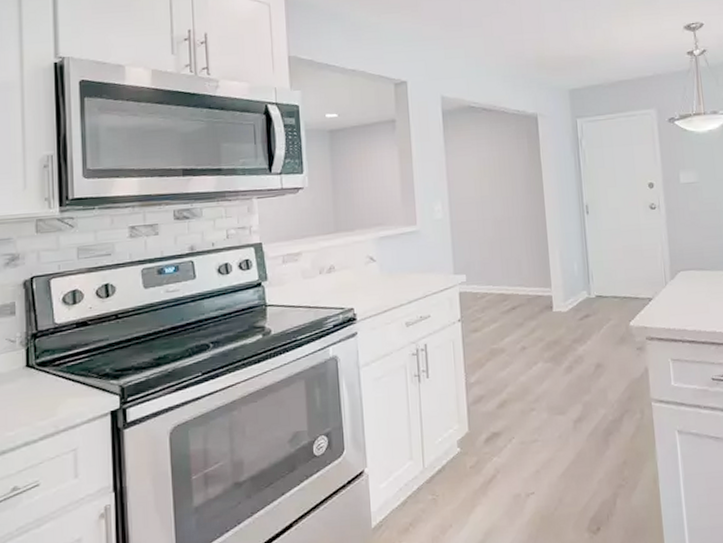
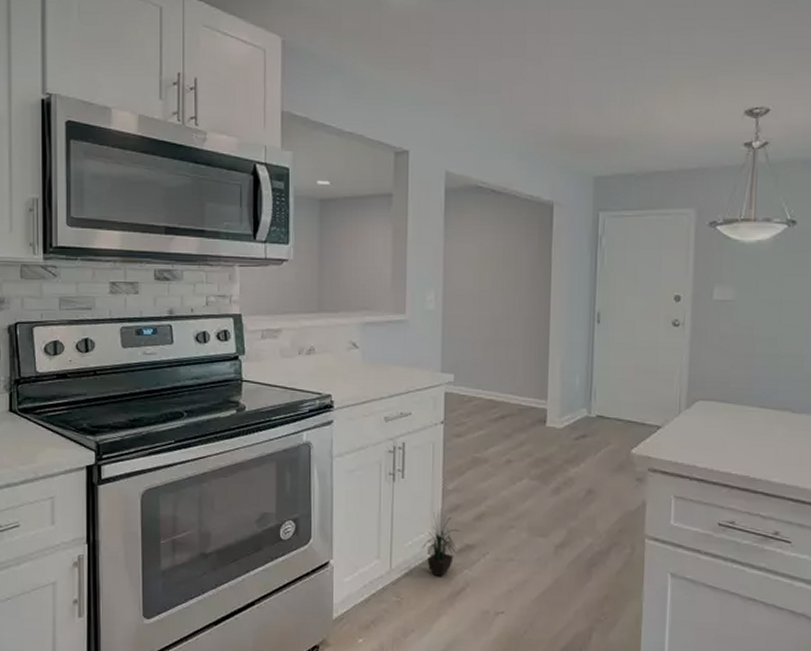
potted plant: none [451,401,486,469] -> present [422,508,460,577]

